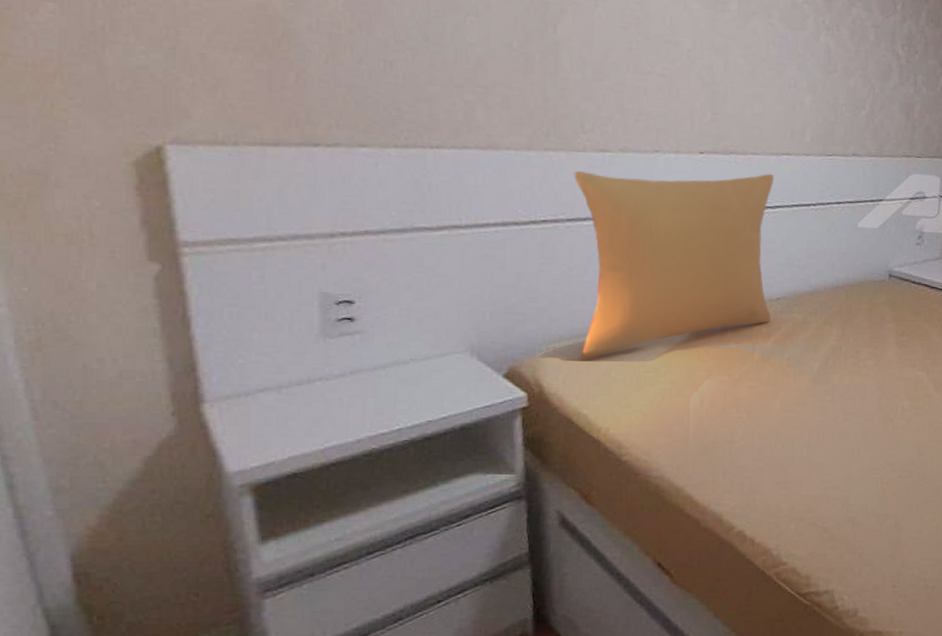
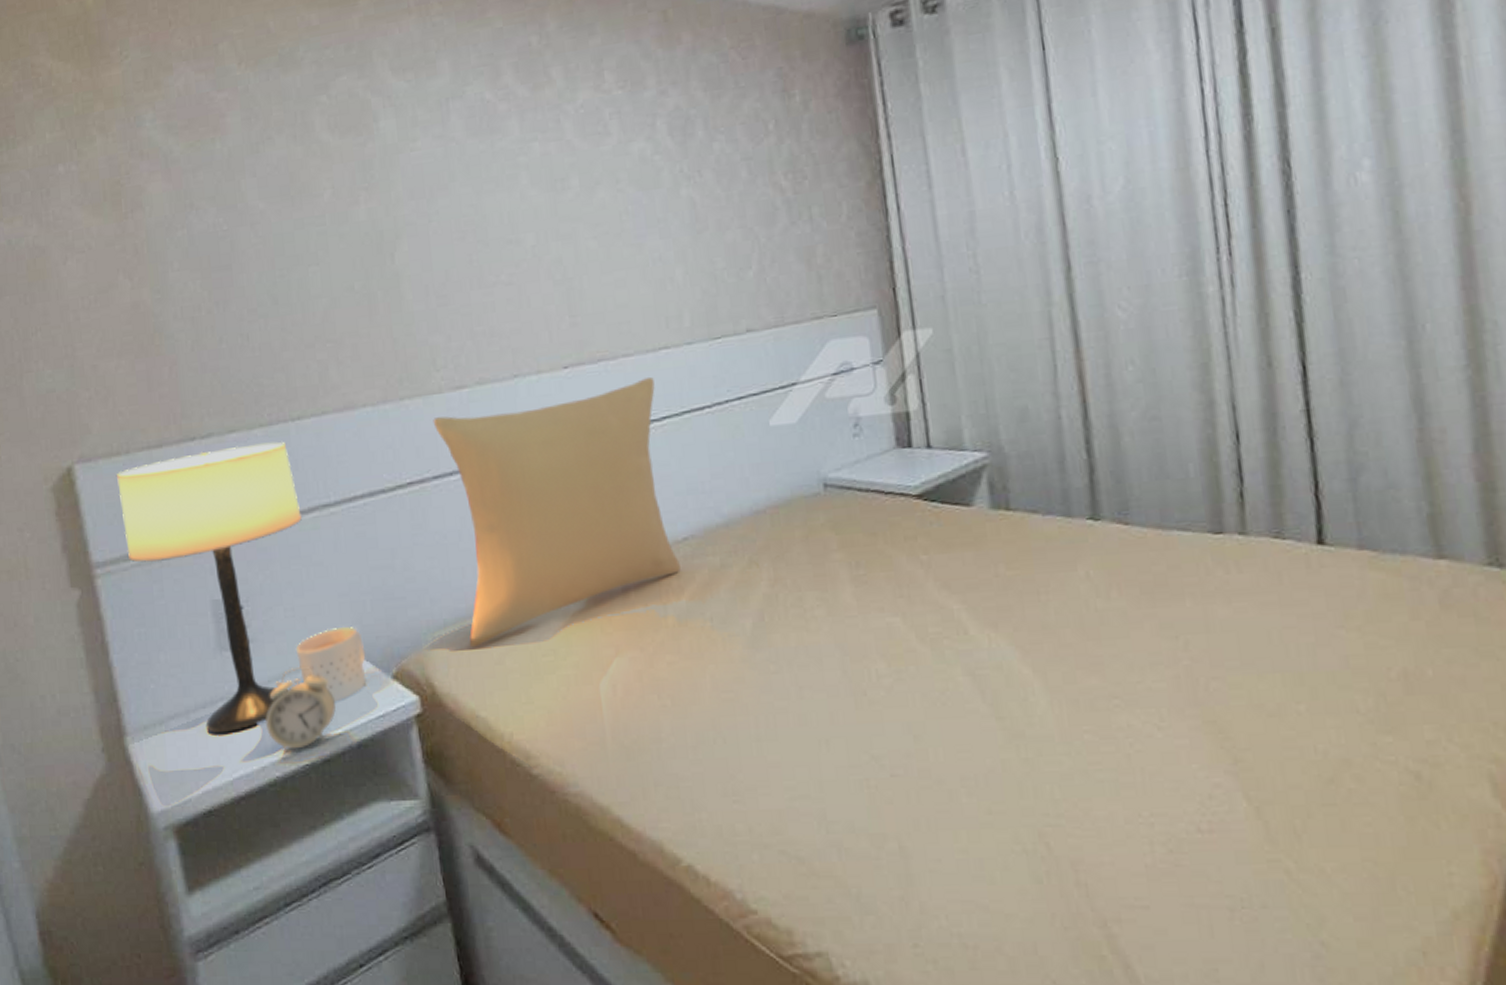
table lamp: none [218,158,429,408] -> present [116,442,302,732]
alarm clock: none [365,358,442,428] -> present [265,666,336,752]
mug: none [407,330,479,392] -> present [295,627,367,702]

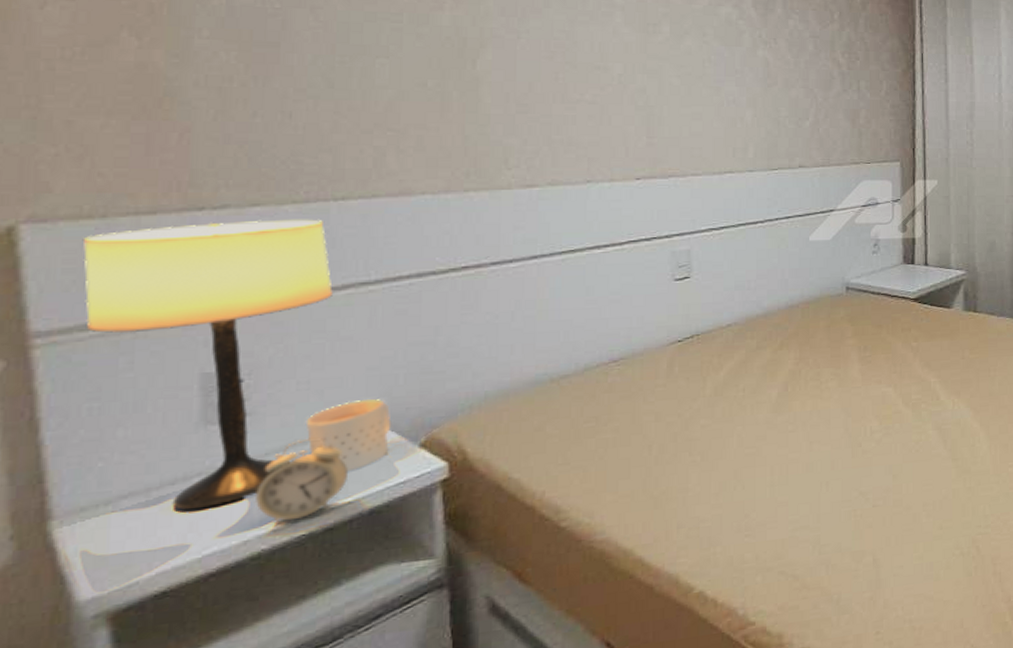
pillow: present [433,377,681,648] -> none [498,195,722,417]

